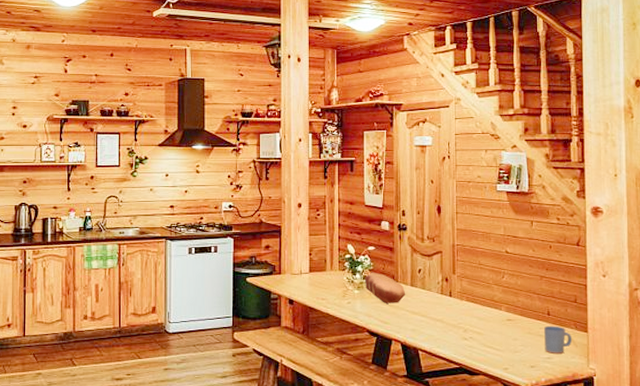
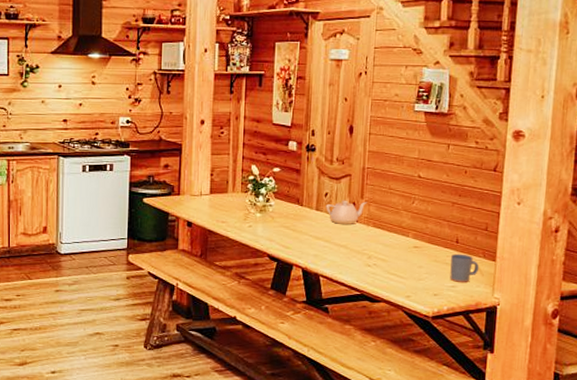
bread loaf: present [364,272,406,303] -> none [267,195,310,228]
teapot: none [420,276,459,299] -> present [325,200,367,224]

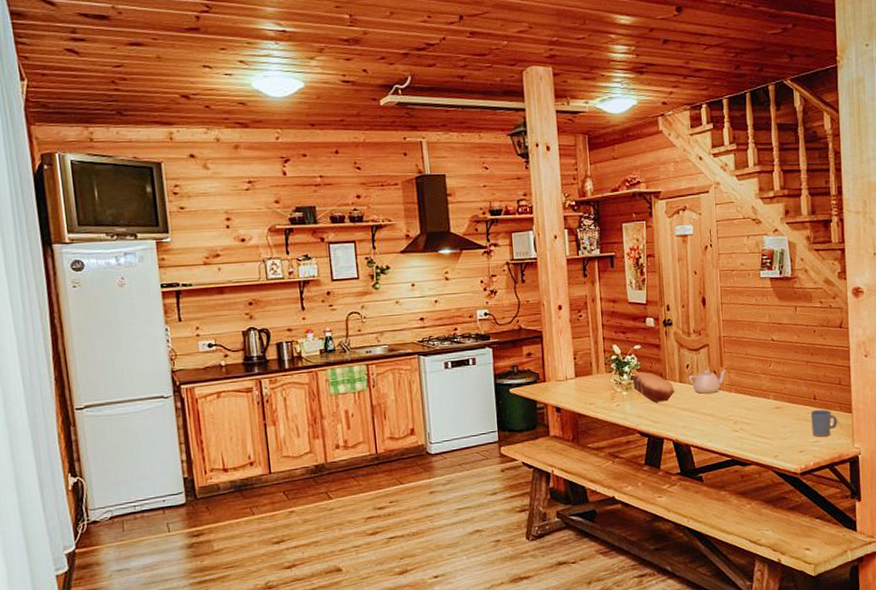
bread loaf: none [267,195,310,228] -> present [632,371,675,403]

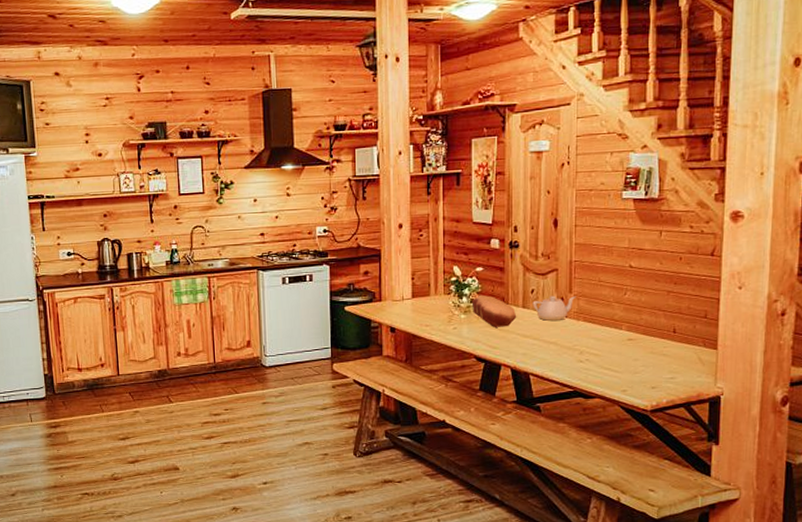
mug: present [810,409,838,437] -> none [667,343,700,373]

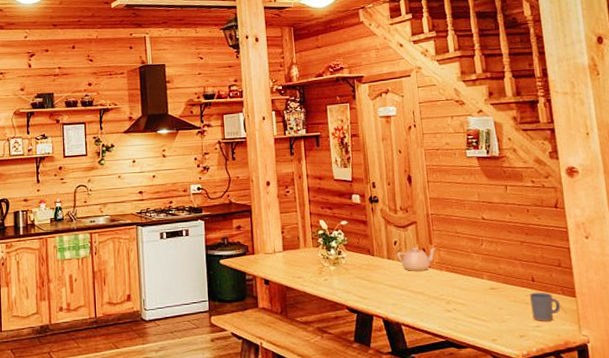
bread loaf: present [471,294,517,327] -> none [339,247,384,278]
mug: none [667,343,700,373] -> present [529,292,561,322]

